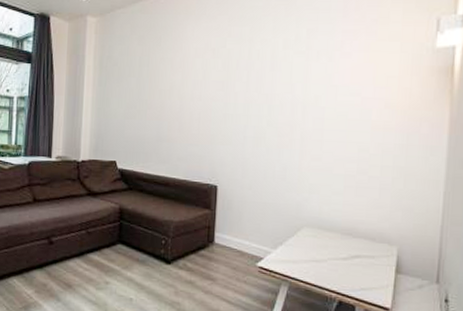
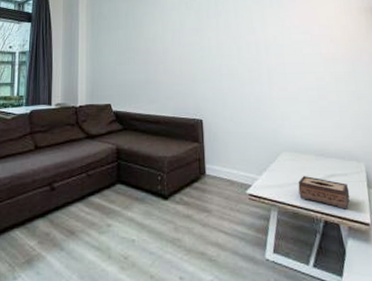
tissue box: none [315,254,374,292] -> present [298,176,350,210]

